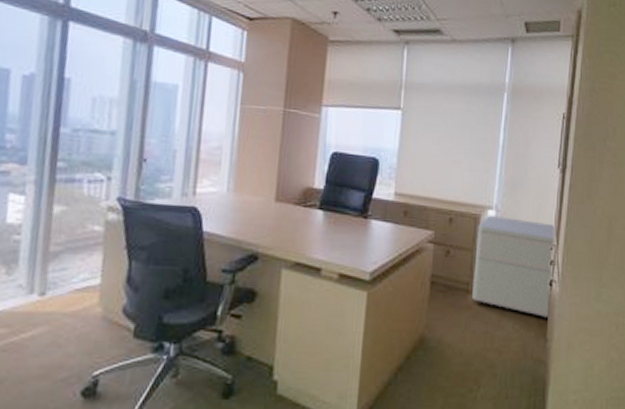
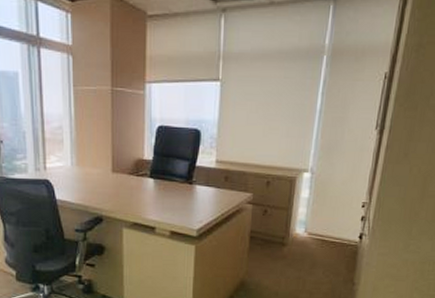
nightstand: present [472,215,556,319] -> none [287,177,369,267]

